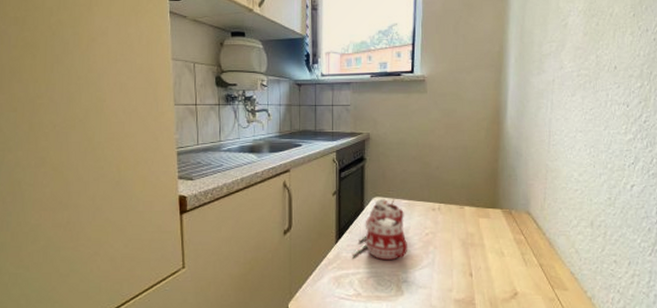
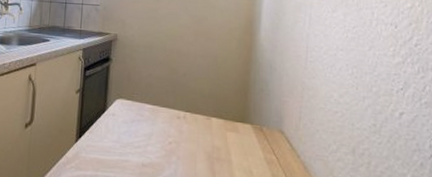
mug: present [351,198,408,261] -> none [90,100,150,167]

